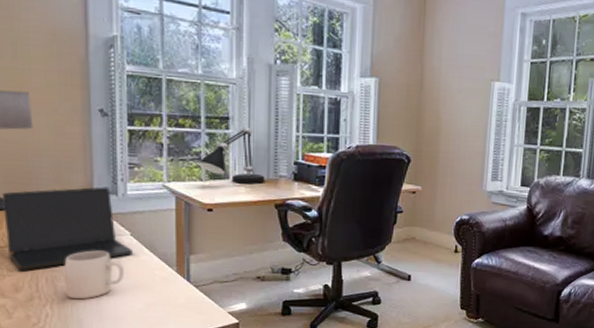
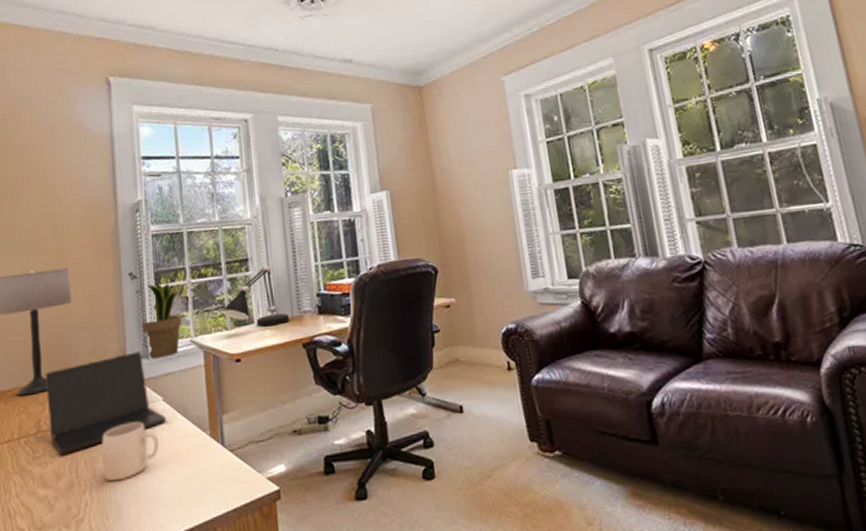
potted plant: none [105,122,157,197] -> present [135,281,183,359]

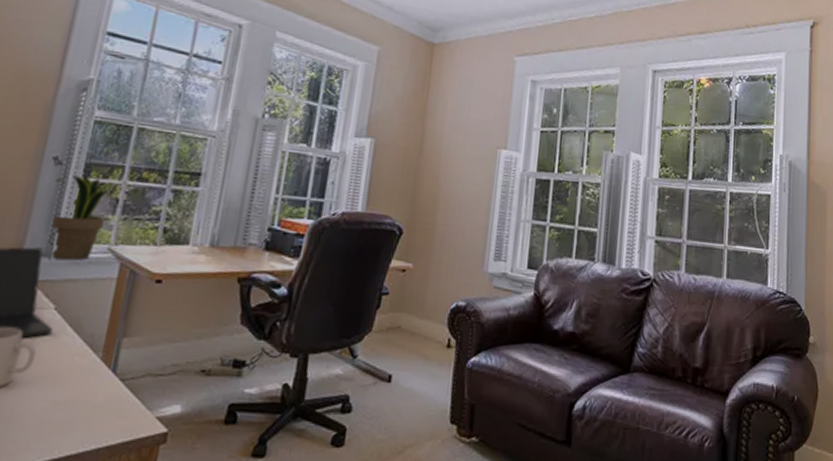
desk lamp: present [221,266,290,327] -> none [154,186,232,253]

